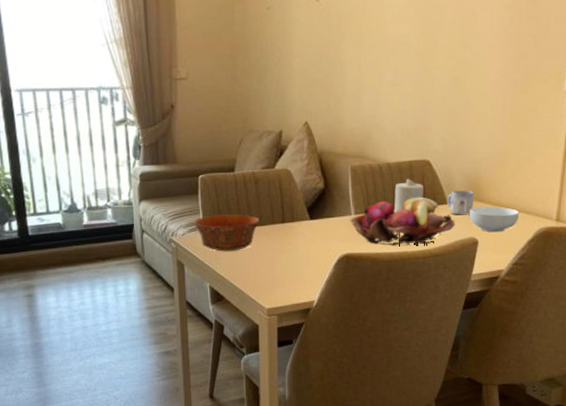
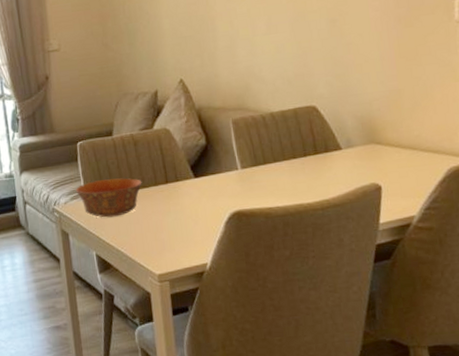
fruit basket: present [350,197,455,246] -> none [237,144,353,199]
candle: present [395,178,423,212] -> none [281,126,314,163]
mug: present [446,190,474,215] -> none [339,133,371,161]
cereal bowl: present [470,206,520,233] -> none [367,147,425,176]

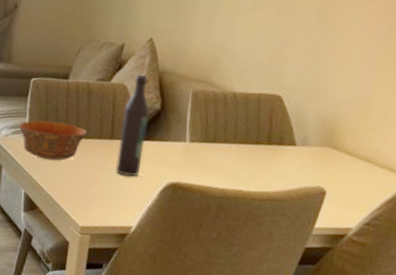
wine bottle: none [172,114,201,216] -> present [116,74,149,177]

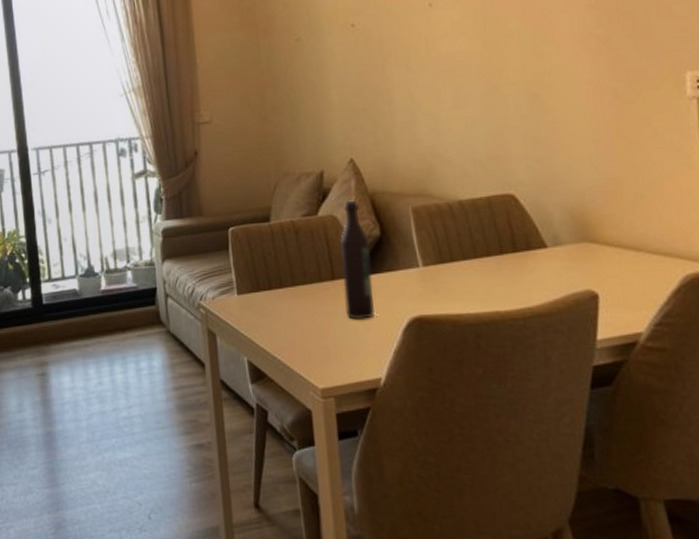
bowl: present [18,120,87,161] -> none [225,271,304,318]

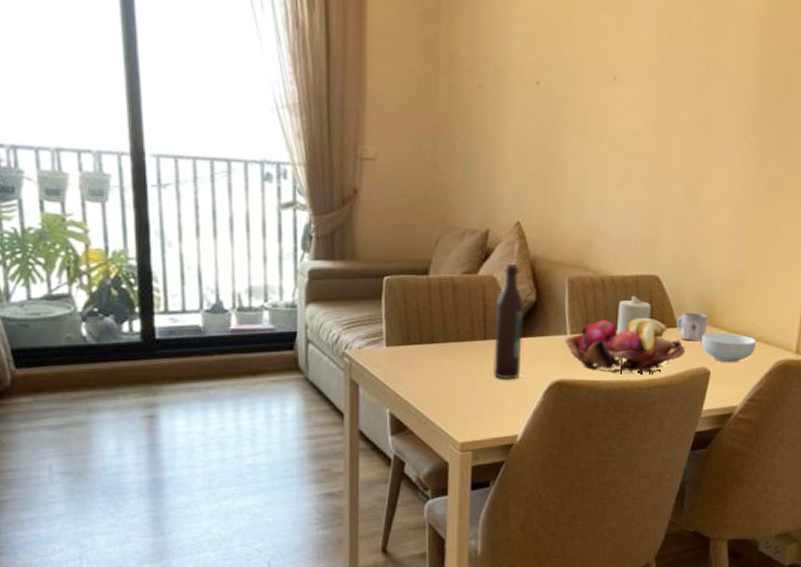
fruit basket: none [418,240,562,304] -> present [564,317,685,375]
candle: none [472,218,512,261] -> present [617,295,651,334]
mug: none [544,229,584,262] -> present [676,312,707,341]
cereal bowl: none [579,248,653,283] -> present [702,332,757,363]

